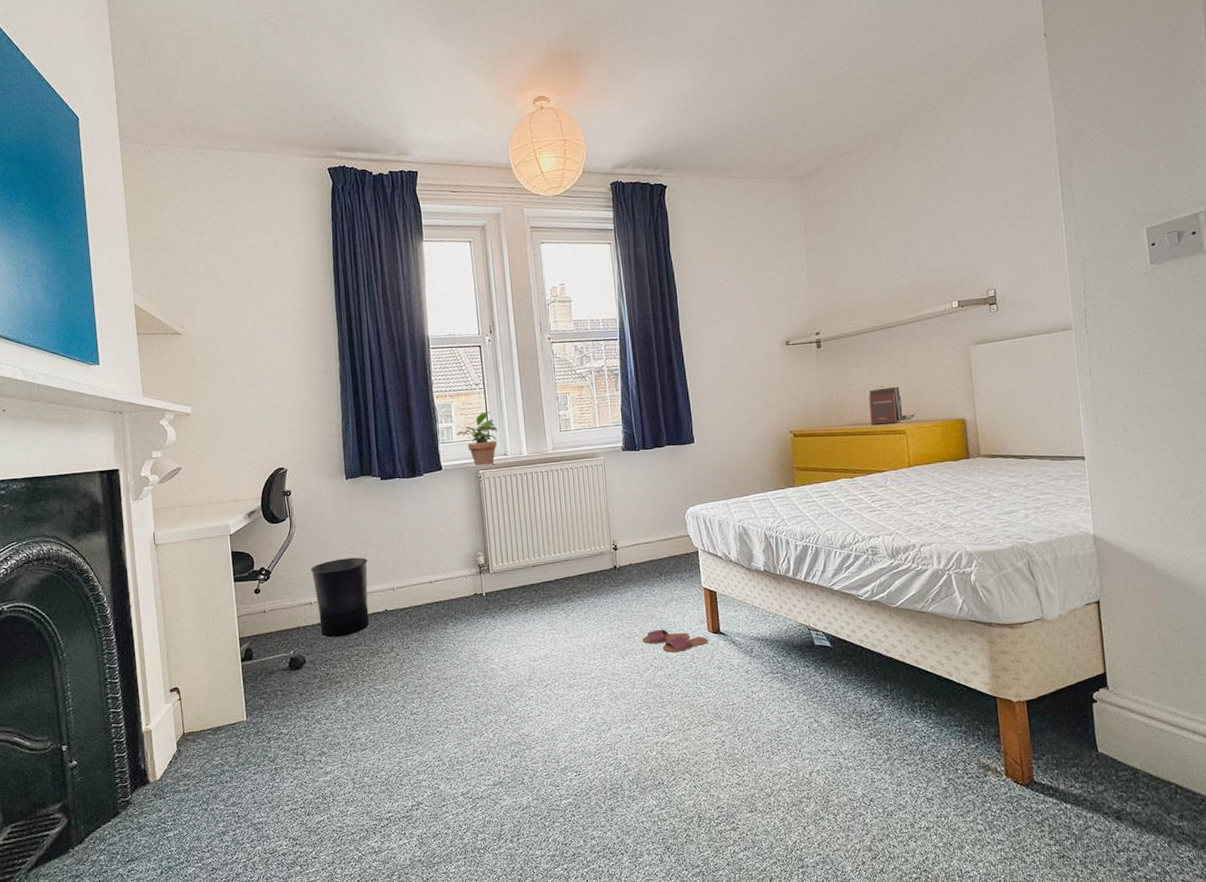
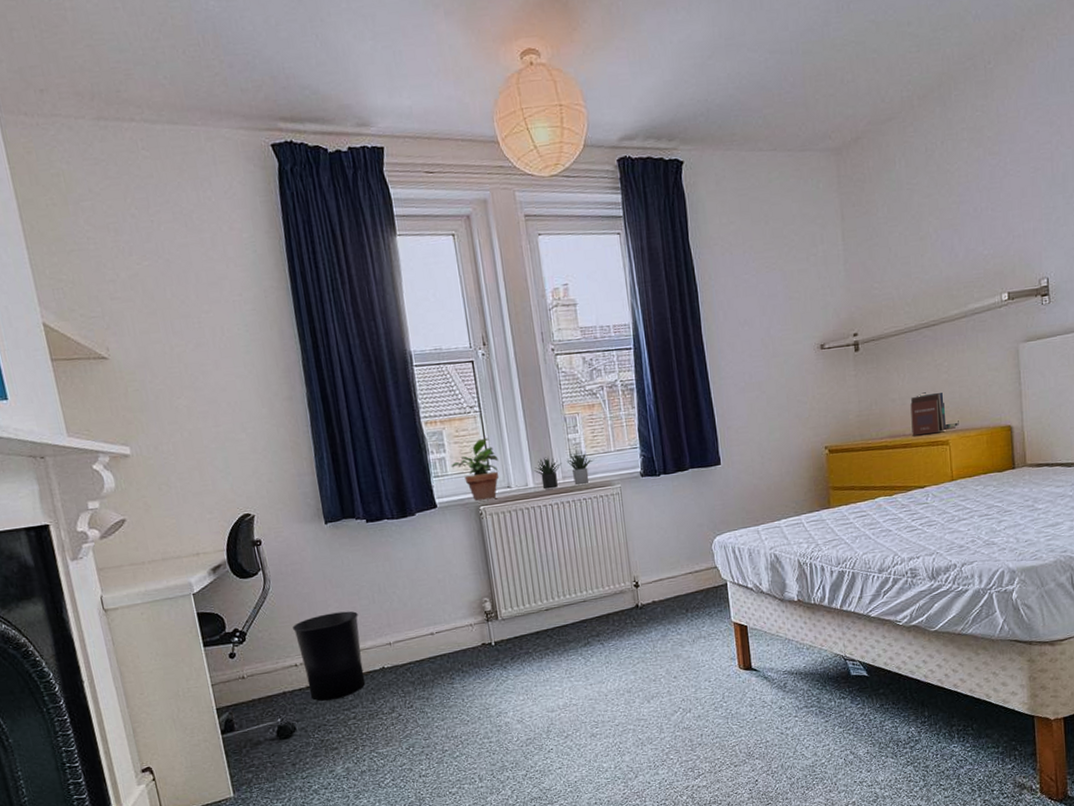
succulent plant: none [528,424,582,458] -> present [534,449,595,490]
slippers: present [642,629,709,652] -> none [669,669,740,693]

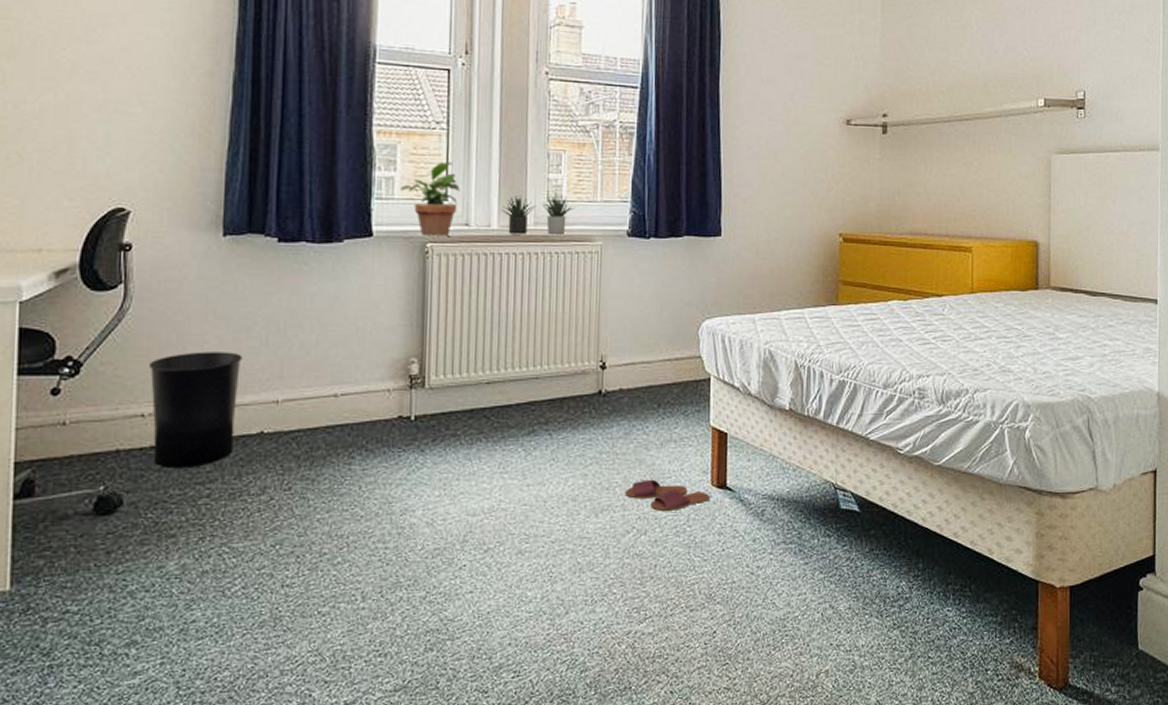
slippers: none [669,669,740,693] -> present [625,479,711,511]
books: present [910,392,959,436] -> none [934,190,984,238]

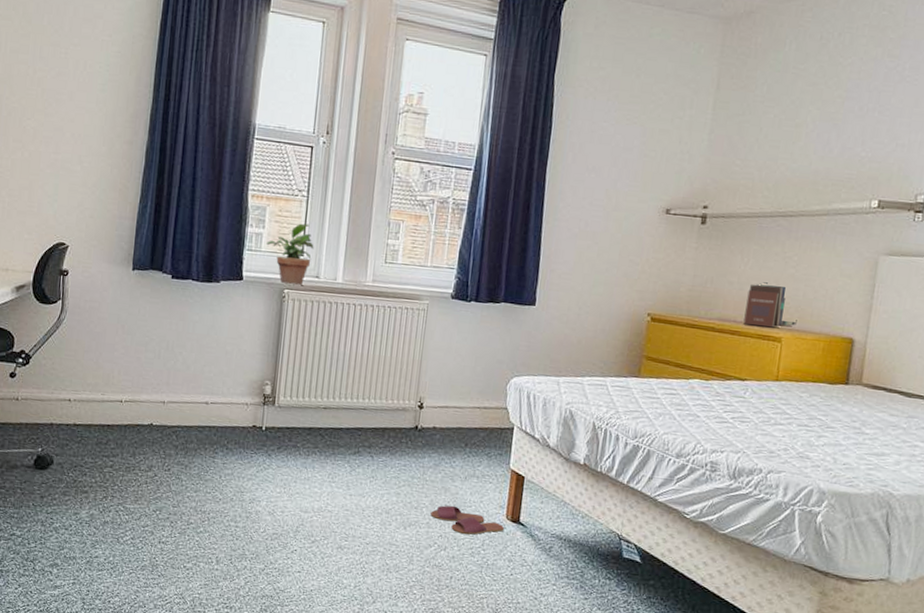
waste bin: present [149,352,242,468] -> none [75,357,141,444]
succulent plant: present [501,192,576,236] -> none [346,255,409,293]
books: none [934,190,984,238] -> present [743,282,797,328]

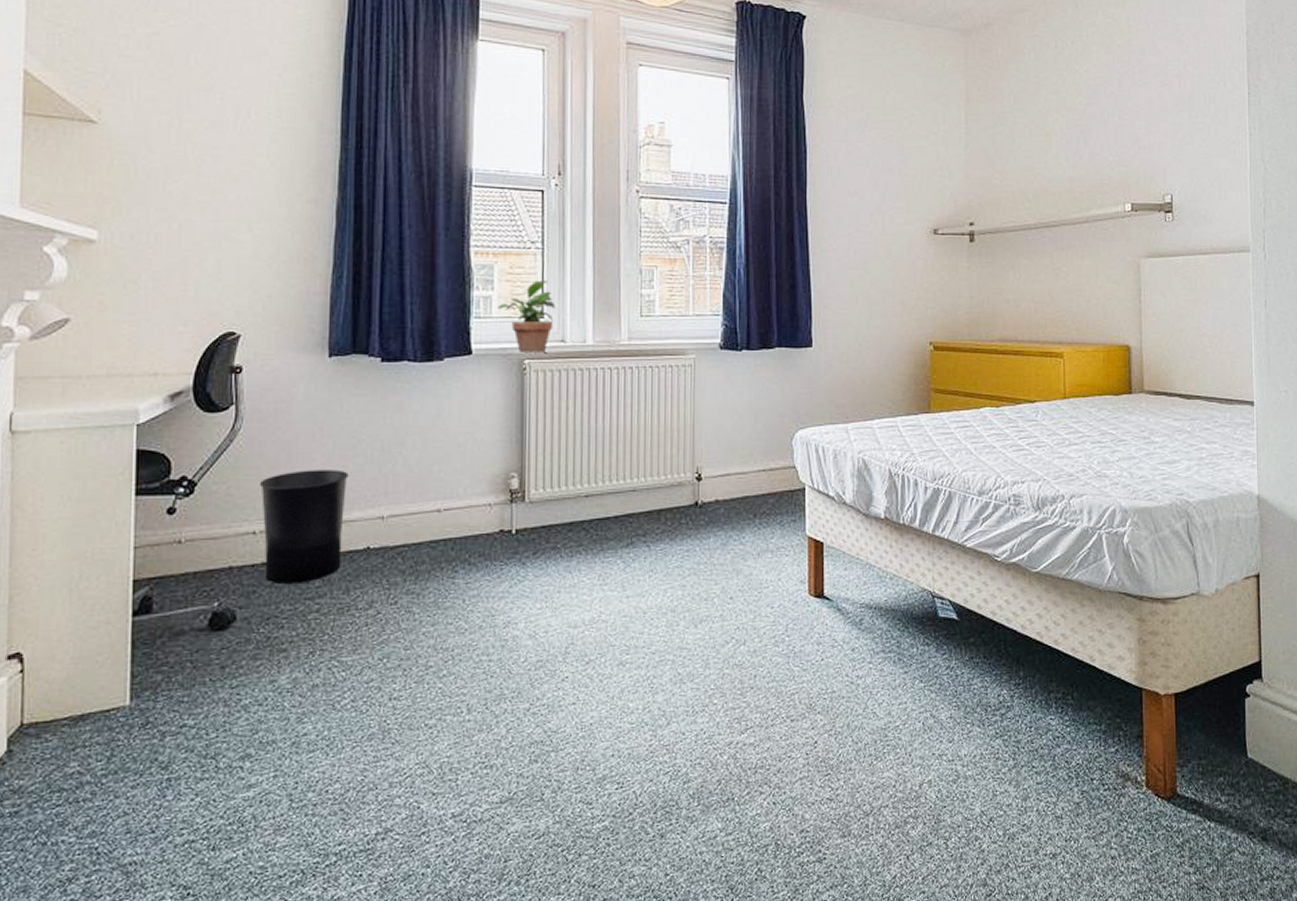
waste bin: none [75,357,141,444] -> present [260,469,349,584]
slippers: present [430,505,505,535] -> none [723,589,809,621]
books: present [743,282,797,328] -> none [1025,297,1075,343]

